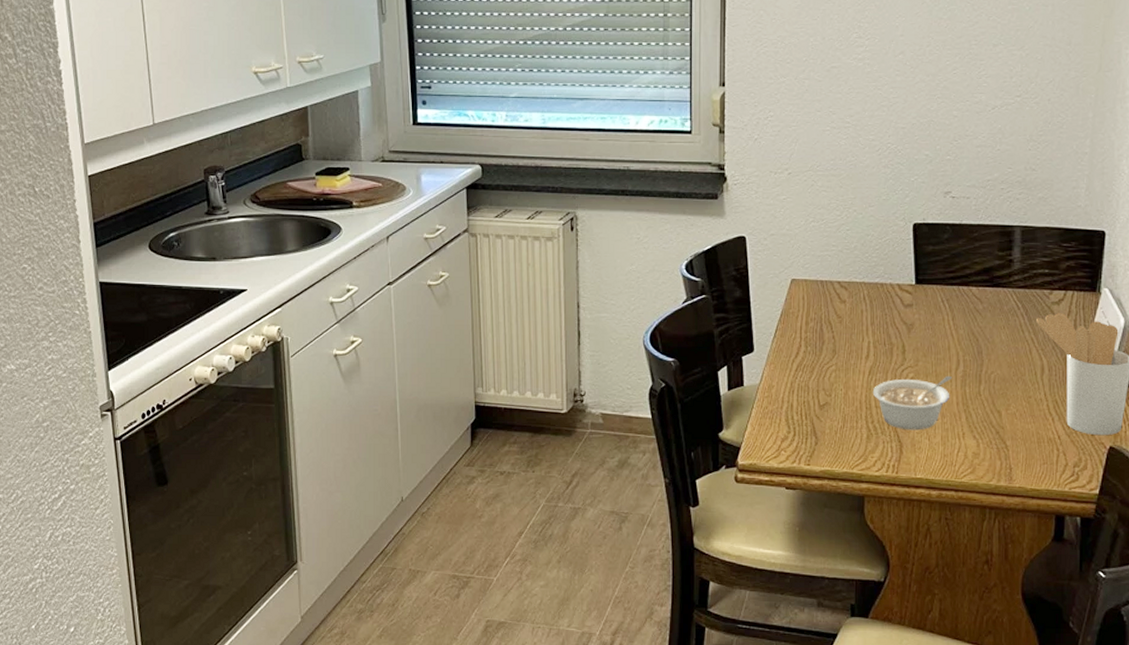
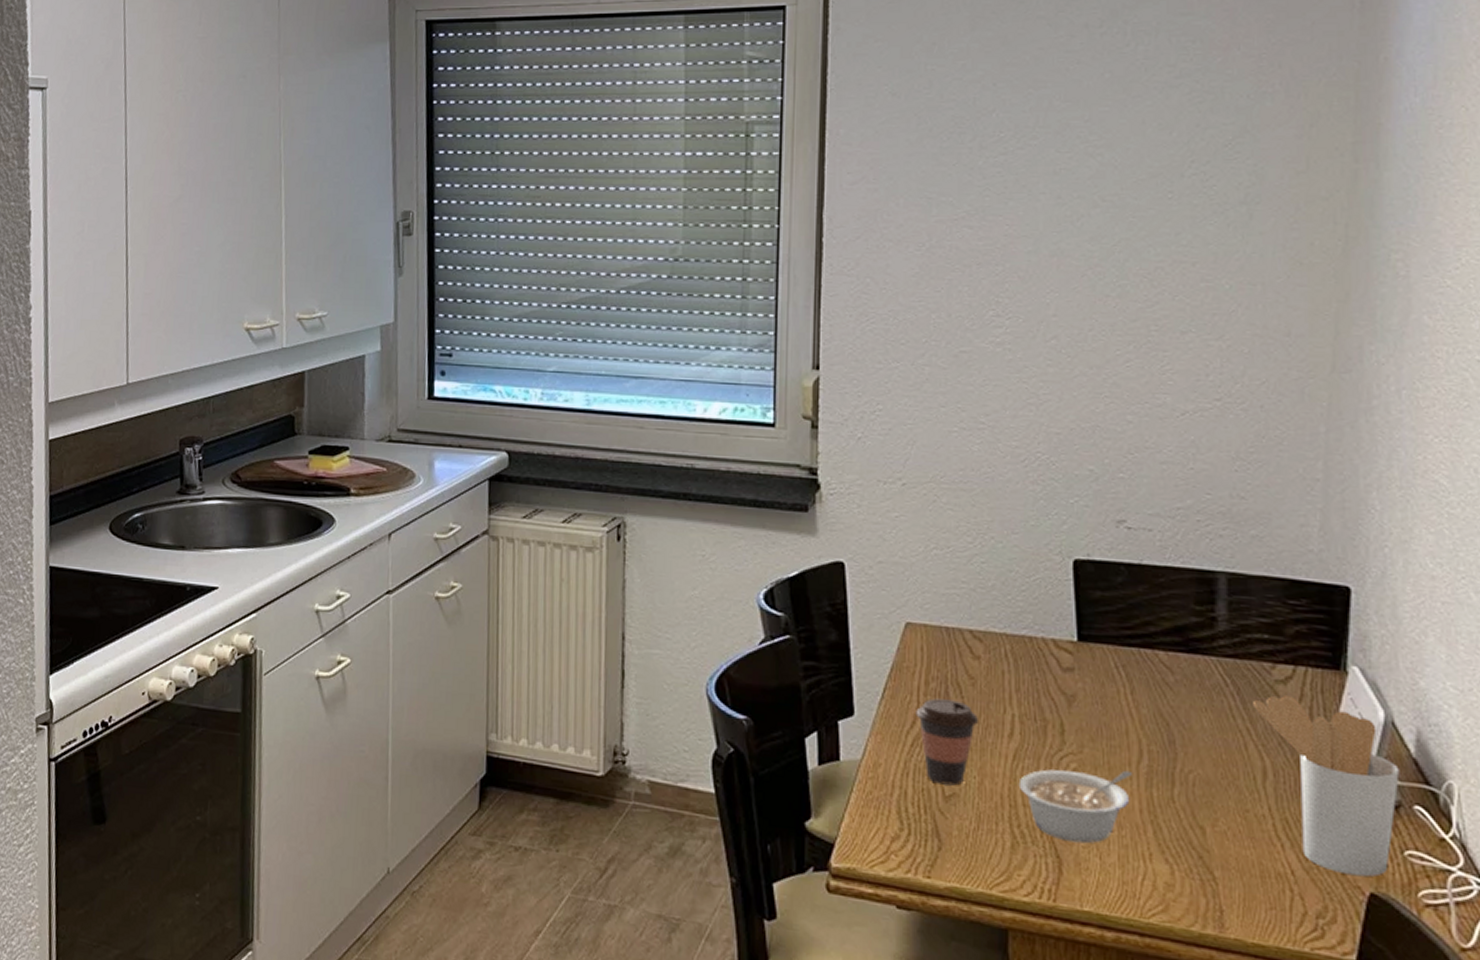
coffee cup: none [799,334,844,397] -> present [916,698,978,786]

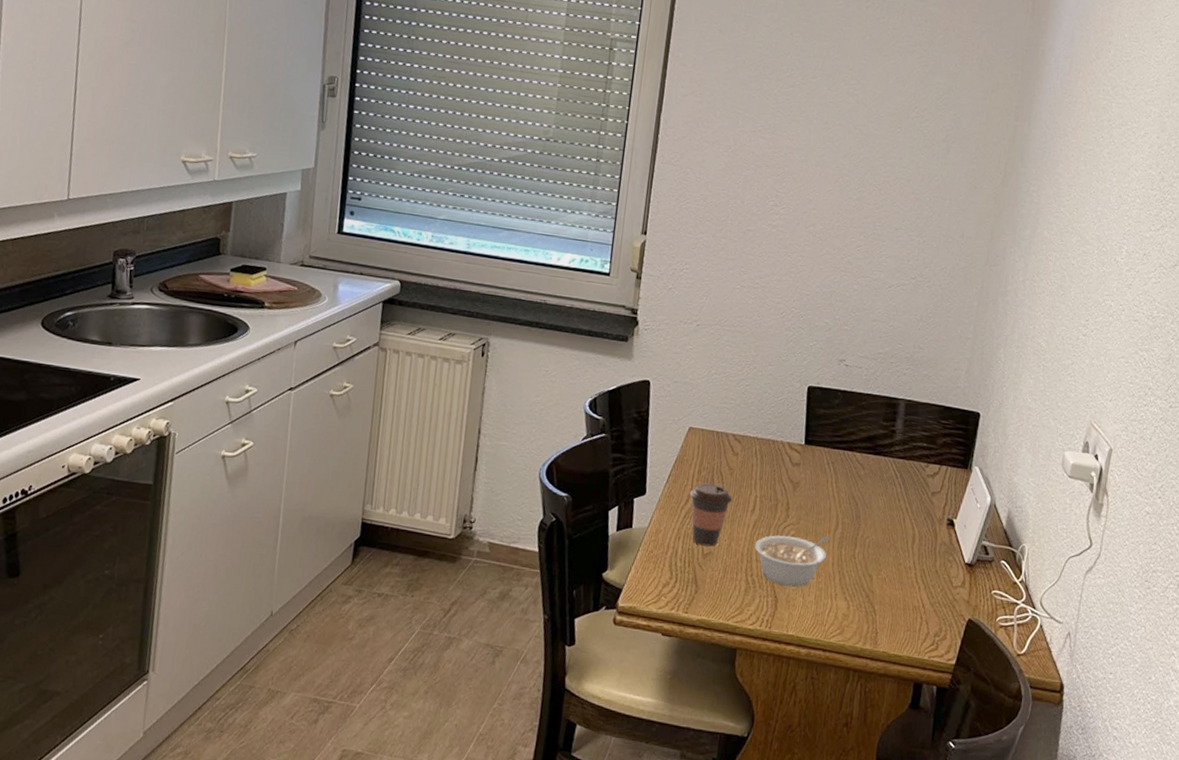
utensil holder: present [1253,694,1400,877] -> none [912,485,995,608]

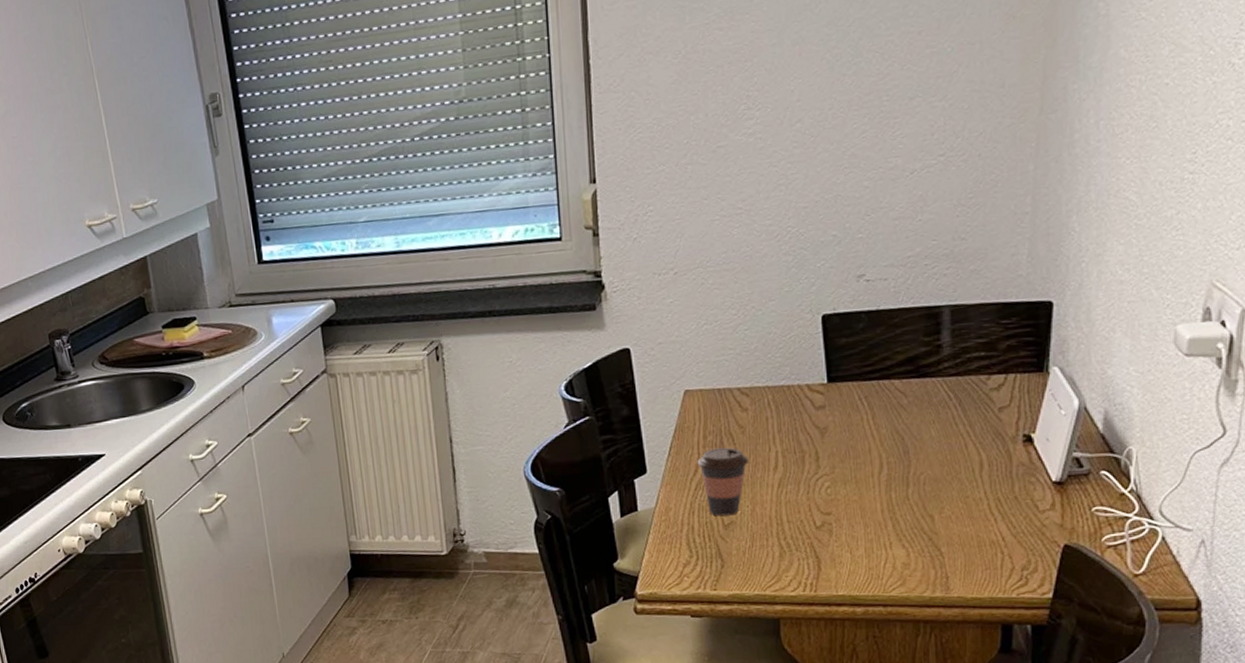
legume: present [754,535,830,588] -> none [783,480,874,545]

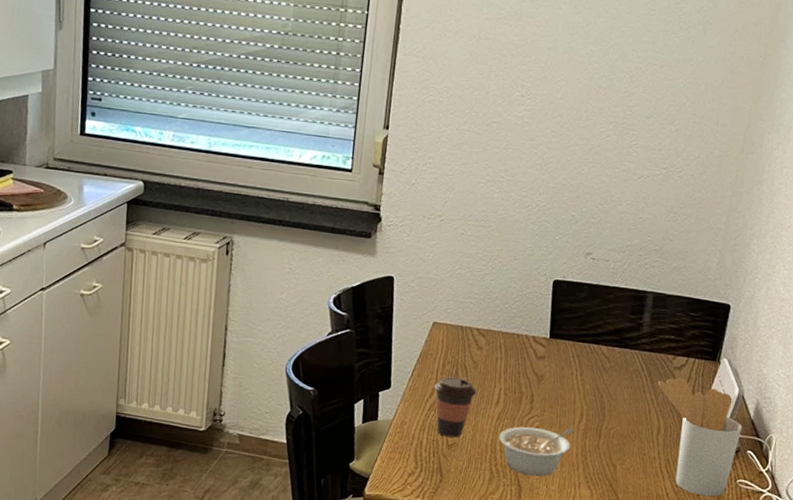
legume: none [783,480,874,545] -> present [498,427,574,477]
utensil holder: none [972,399,1090,534] -> present [658,377,742,497]

